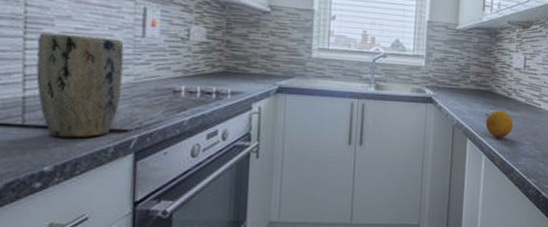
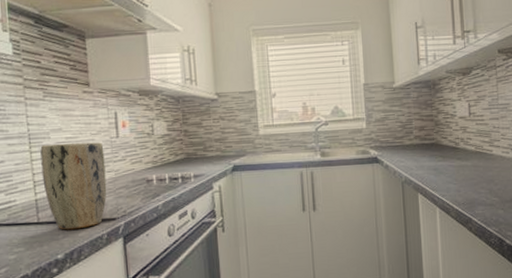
fruit: present [485,110,513,138] -> none [433,161,465,190]

